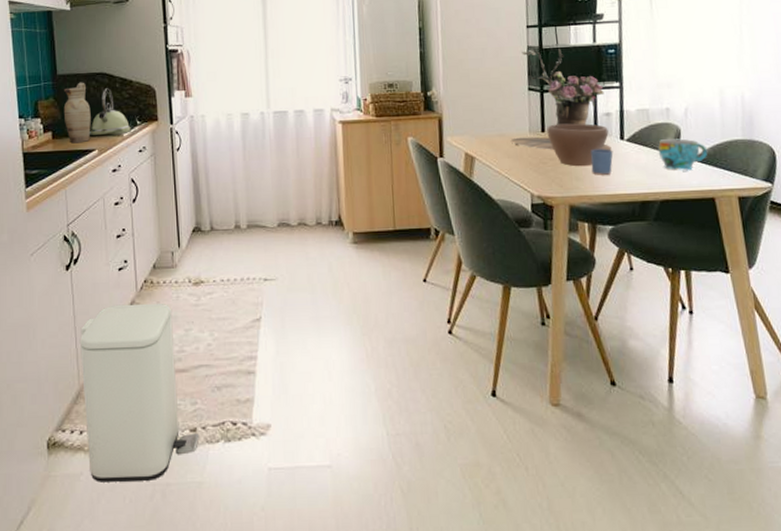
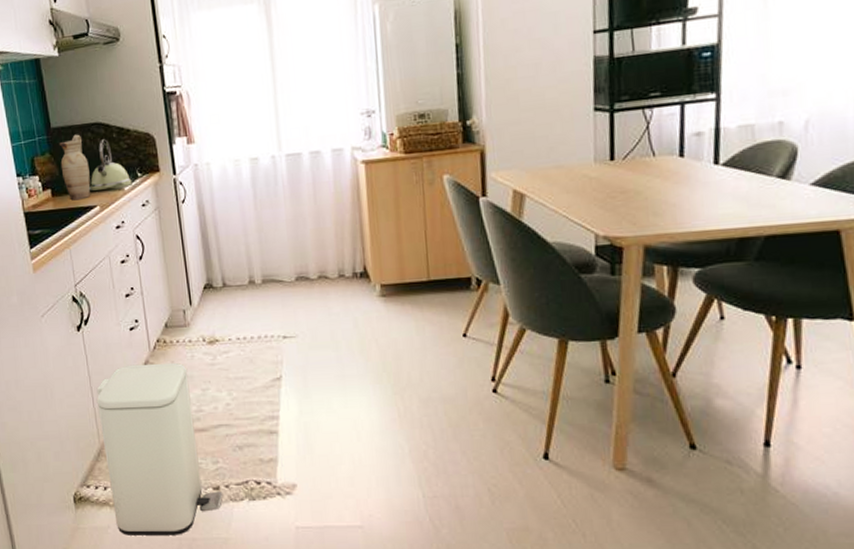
flower arrangement: present [510,48,612,150] -> none [570,56,702,182]
bowl: present [547,123,609,167] -> none [617,147,699,200]
mug: present [590,149,613,175] -> none [673,176,704,209]
cup: present [658,138,708,171] -> none [764,159,835,199]

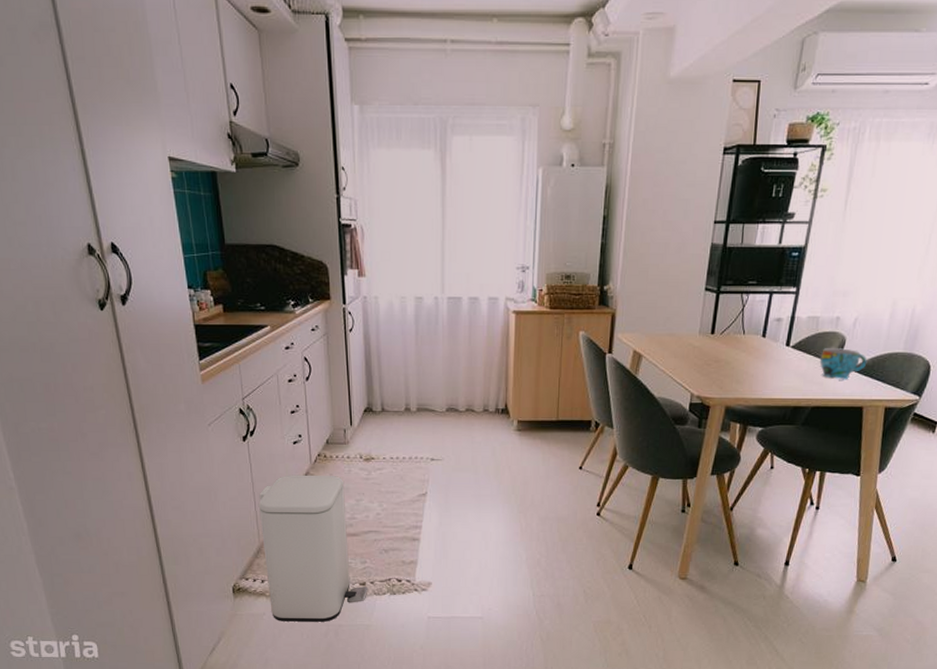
ceramic jug: present [60,134,91,201] -> none [233,253,263,318]
kettle: present [89,139,132,193] -> none [261,262,303,313]
cup: none [764,159,835,199] -> present [819,348,868,380]

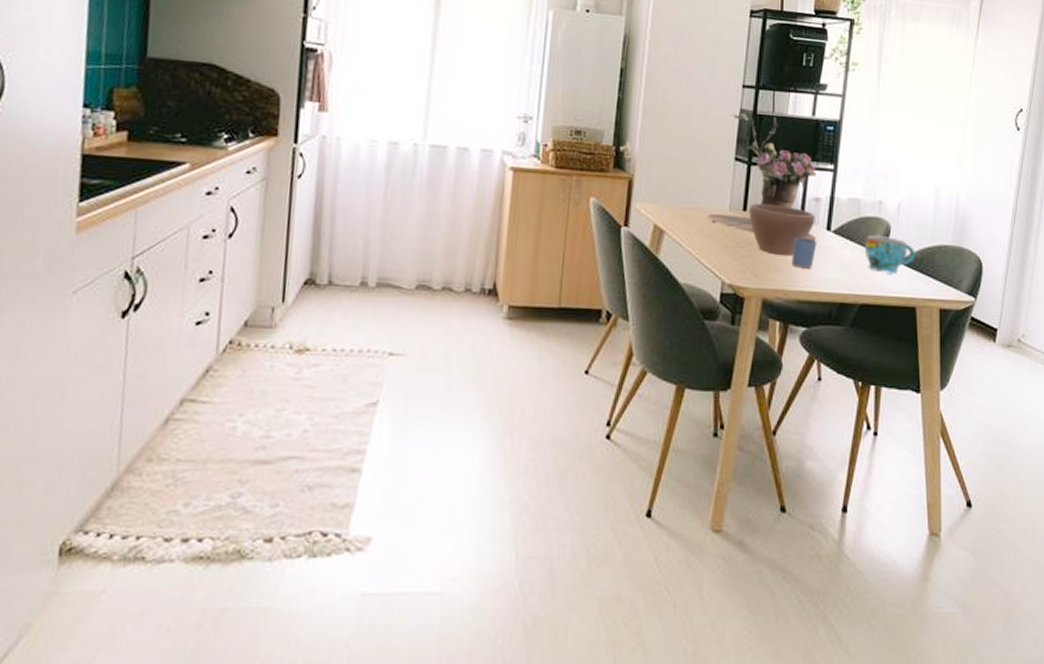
pedal bin: present [258,474,368,622] -> none [116,369,276,604]
flower arrangement: none [679,245,780,355] -> present [707,111,817,240]
bowl: none [716,326,776,370] -> present [749,203,815,257]
mug: none [752,354,777,379] -> present [791,237,817,269]

